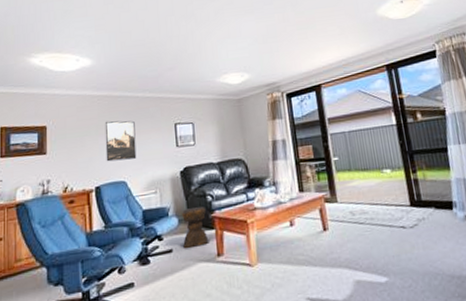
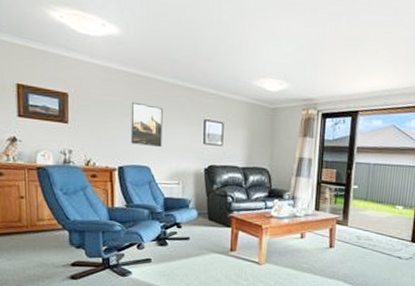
stool: present [181,206,209,248] -> none [200,204,225,240]

